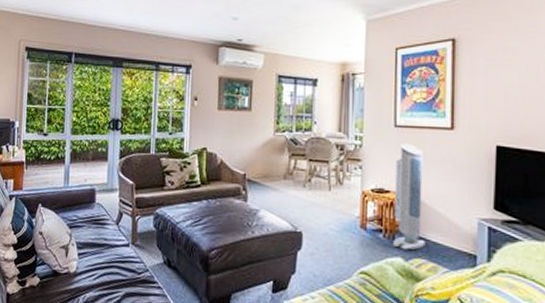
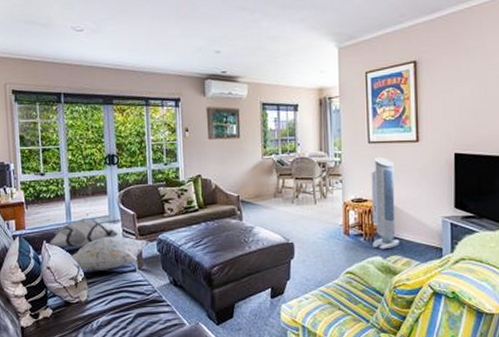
decorative pillow: none [43,184,116,215] -> present [48,218,119,248]
decorative pillow: none [64,205,147,242] -> present [70,236,150,270]

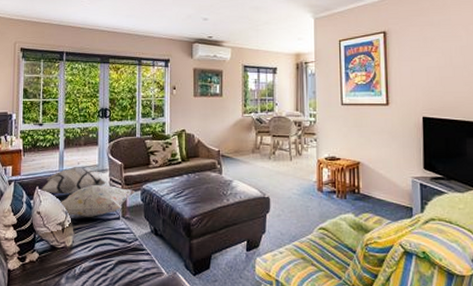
air purifier: present [371,156,400,250] -> none [344,118,371,207]

